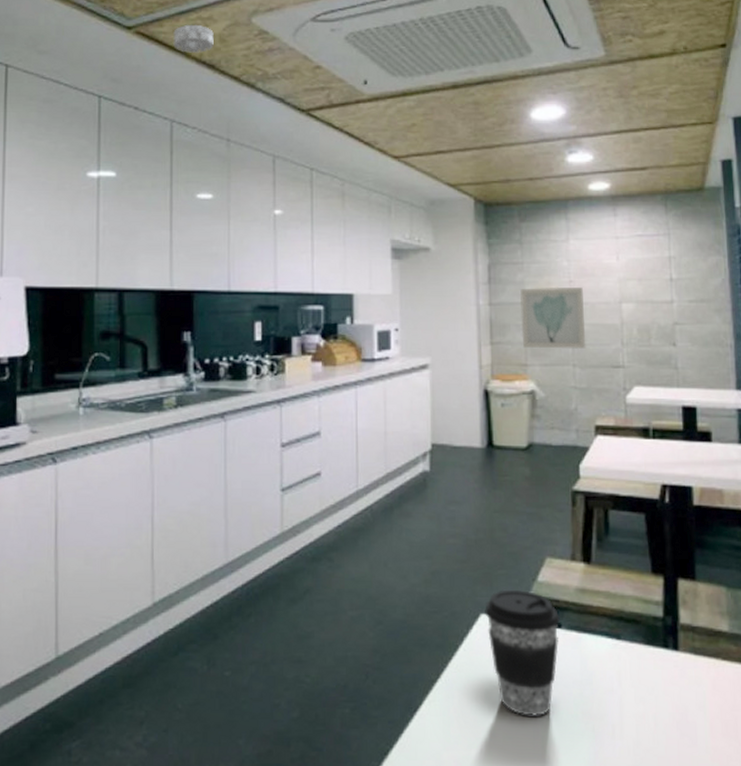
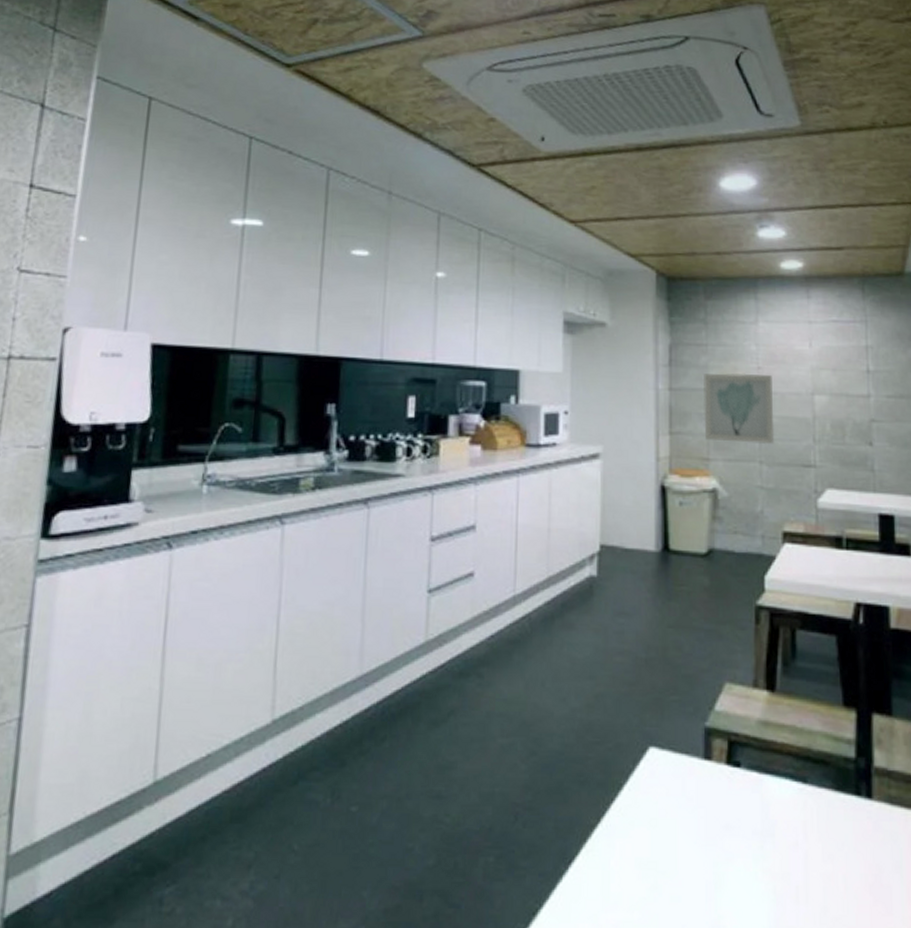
smoke detector: present [173,24,214,54] -> none [335,65,381,98]
coffee cup: present [485,589,560,716] -> none [654,718,739,873]

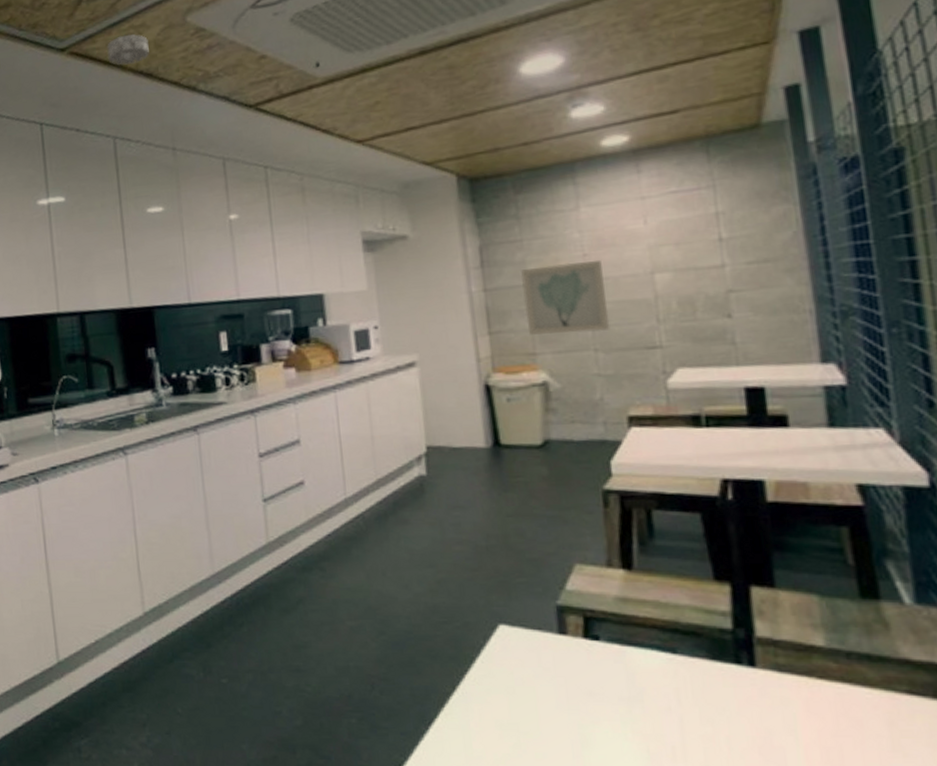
smoke detector: none [335,65,381,98] -> present [107,34,149,66]

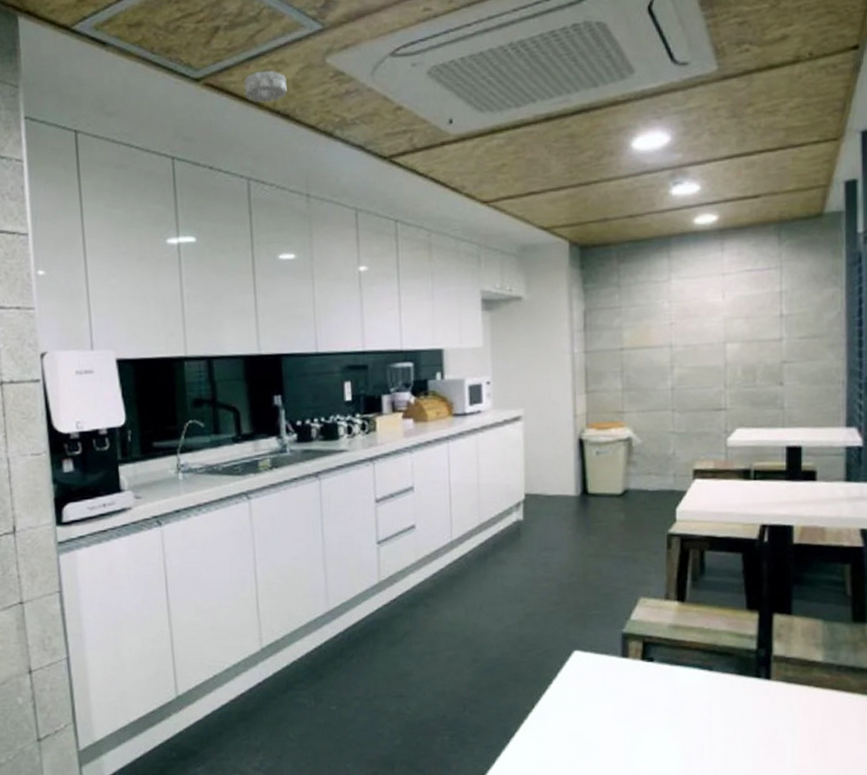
wall art: present [520,261,610,335] -> none [616,329,687,395]

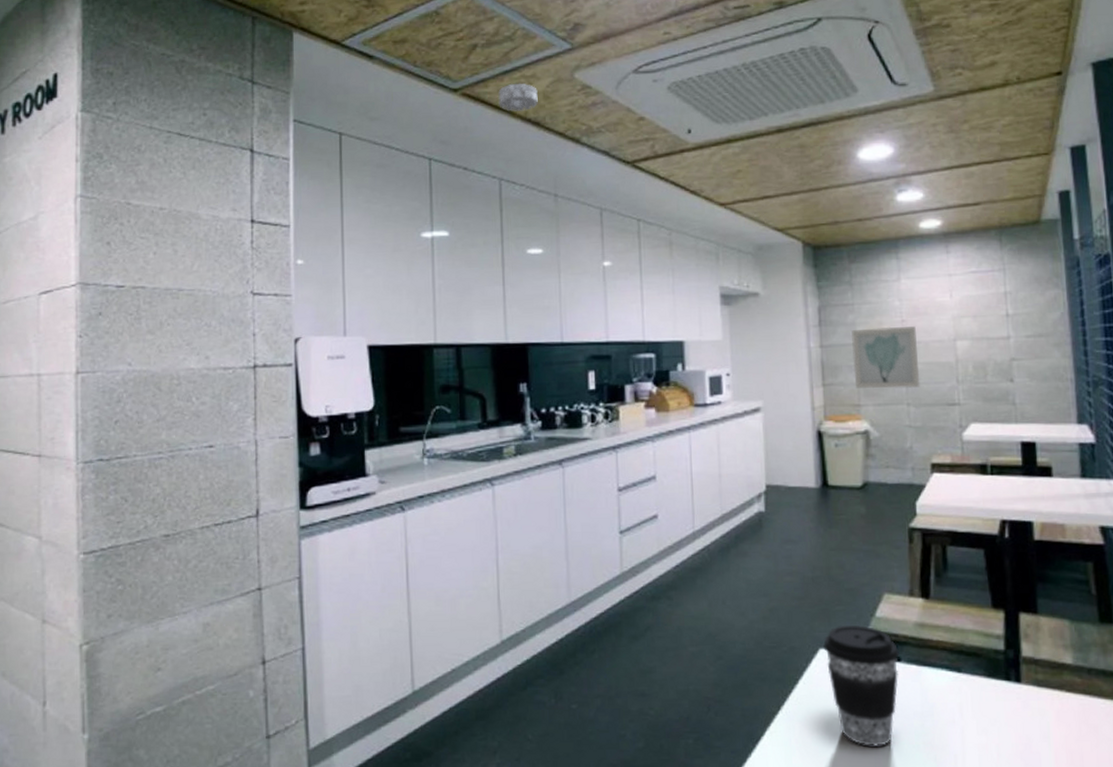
coffee cup: none [578,628,653,740] -> present [823,624,899,747]
wall art: none [616,329,687,395] -> present [851,326,920,389]

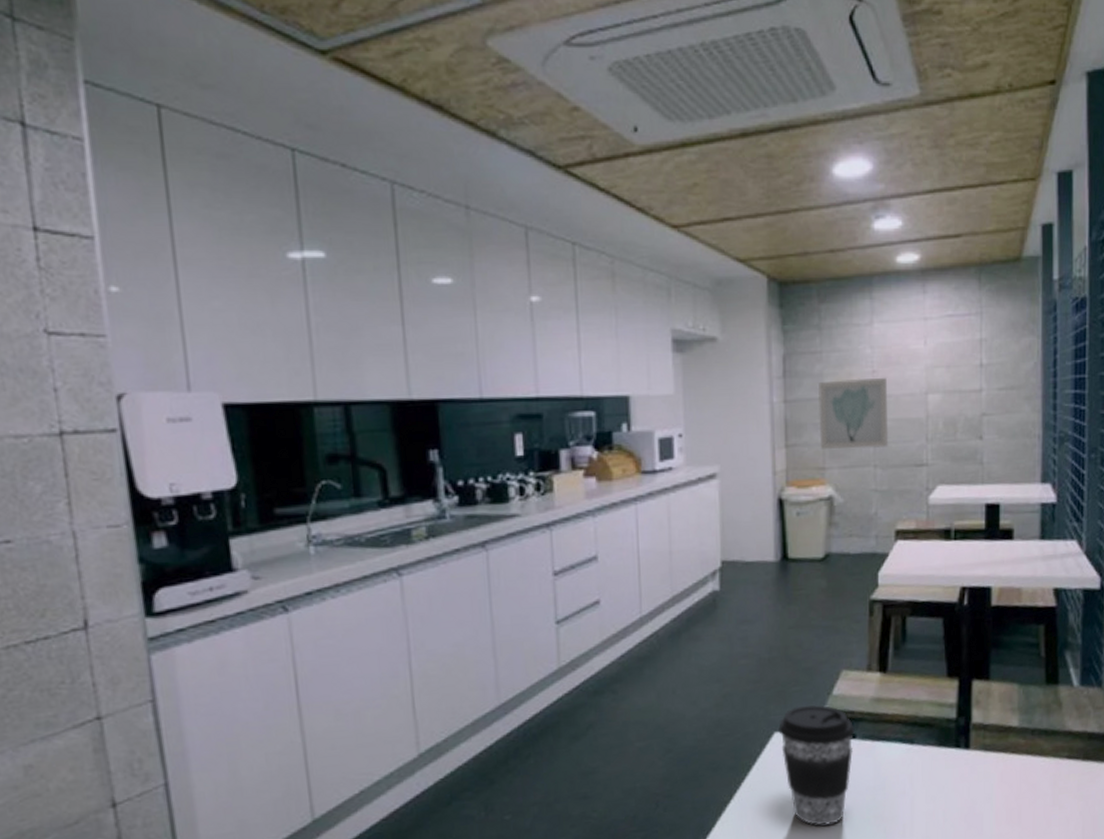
smoke detector: present [498,83,538,112] -> none [384,48,439,90]

